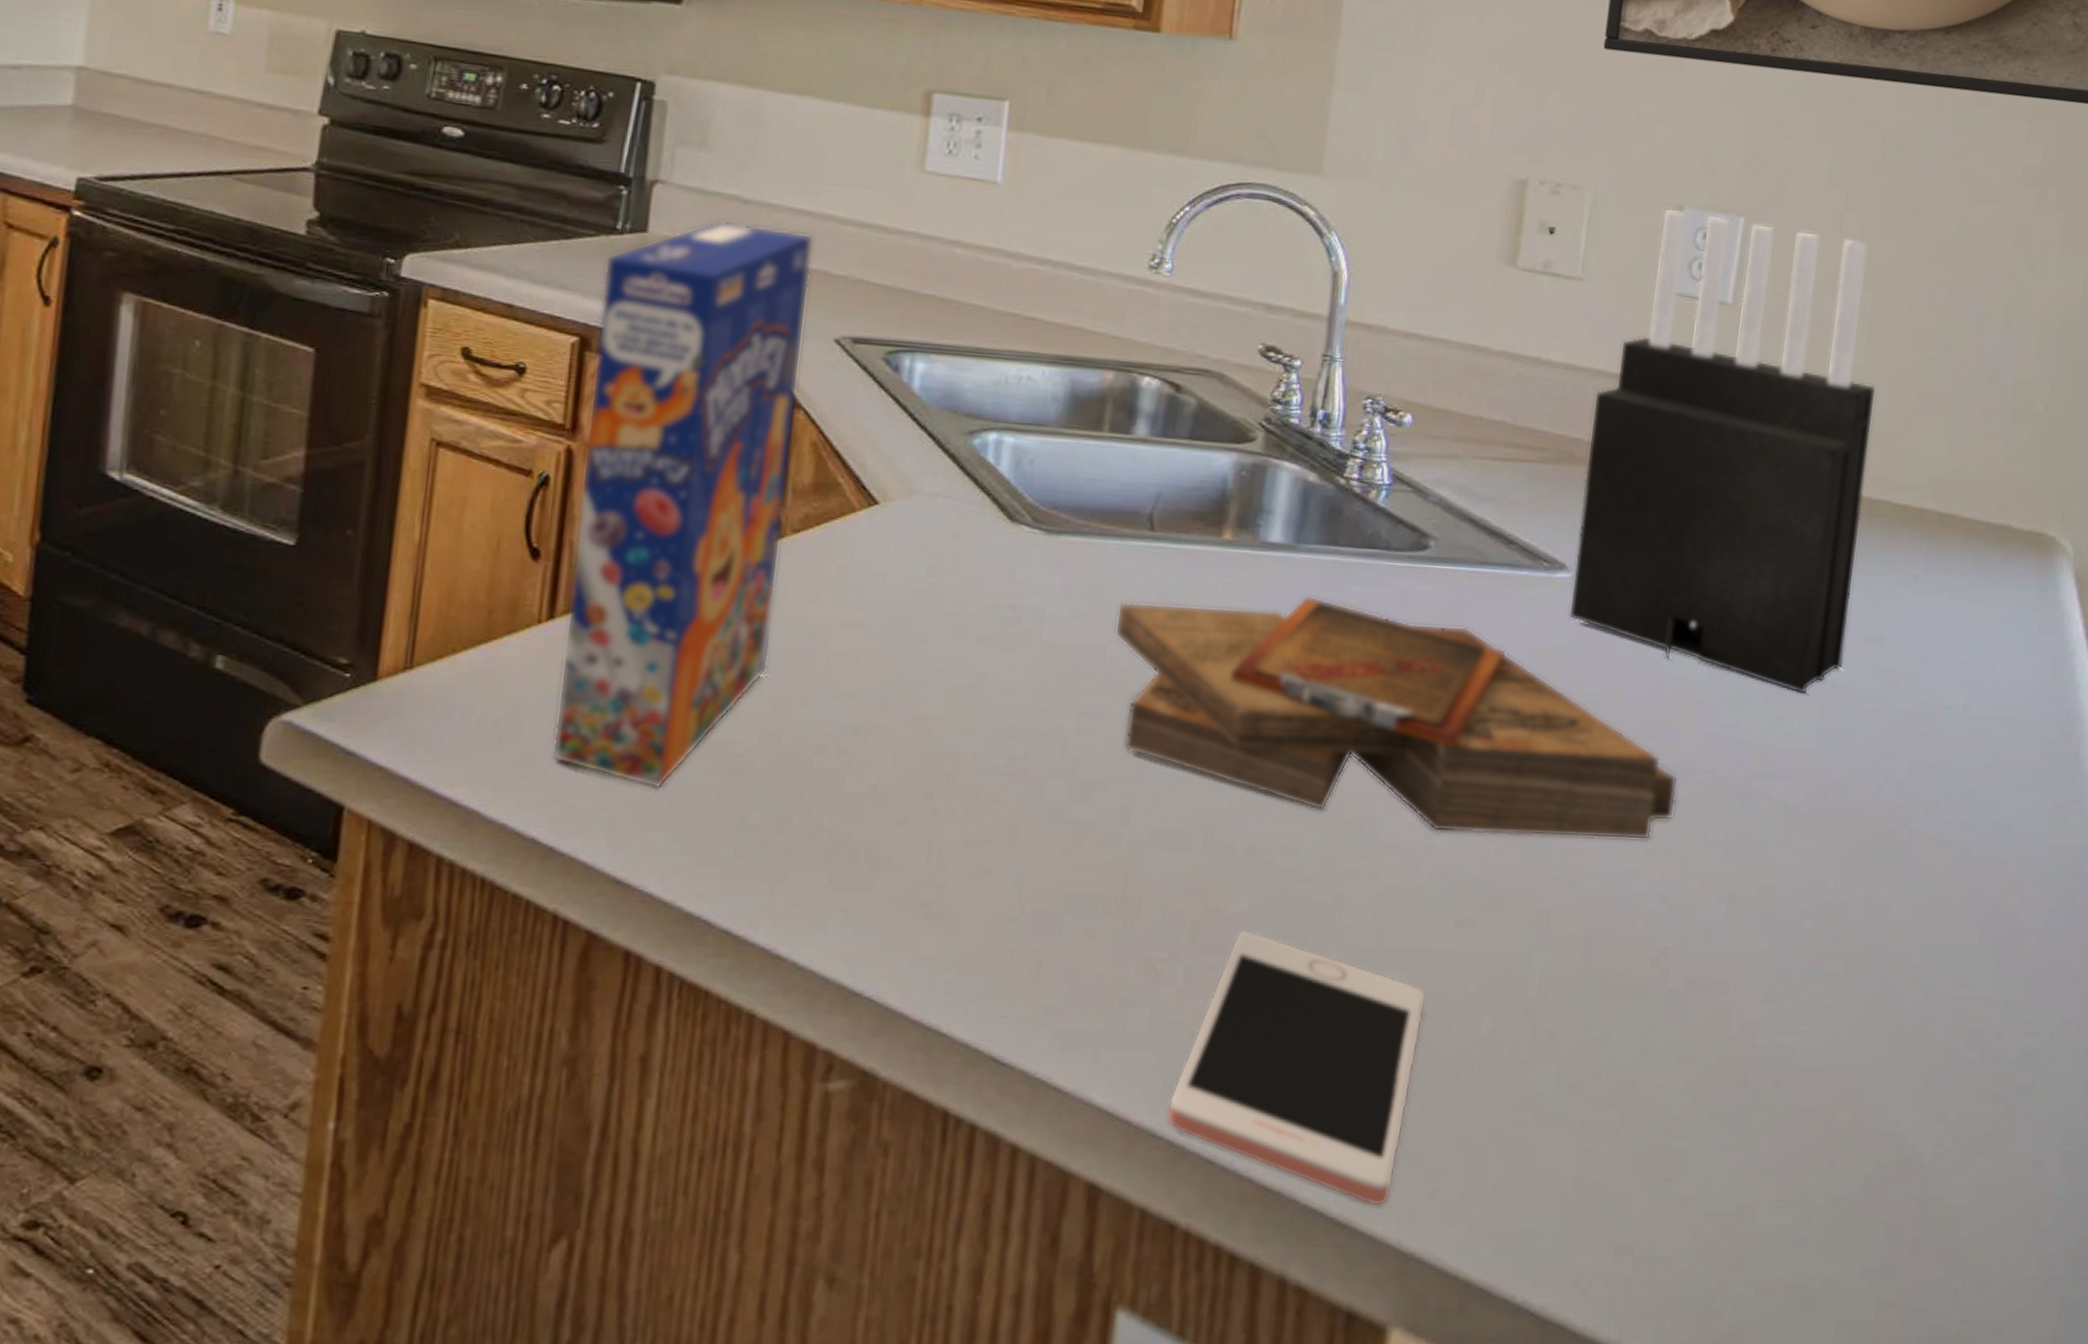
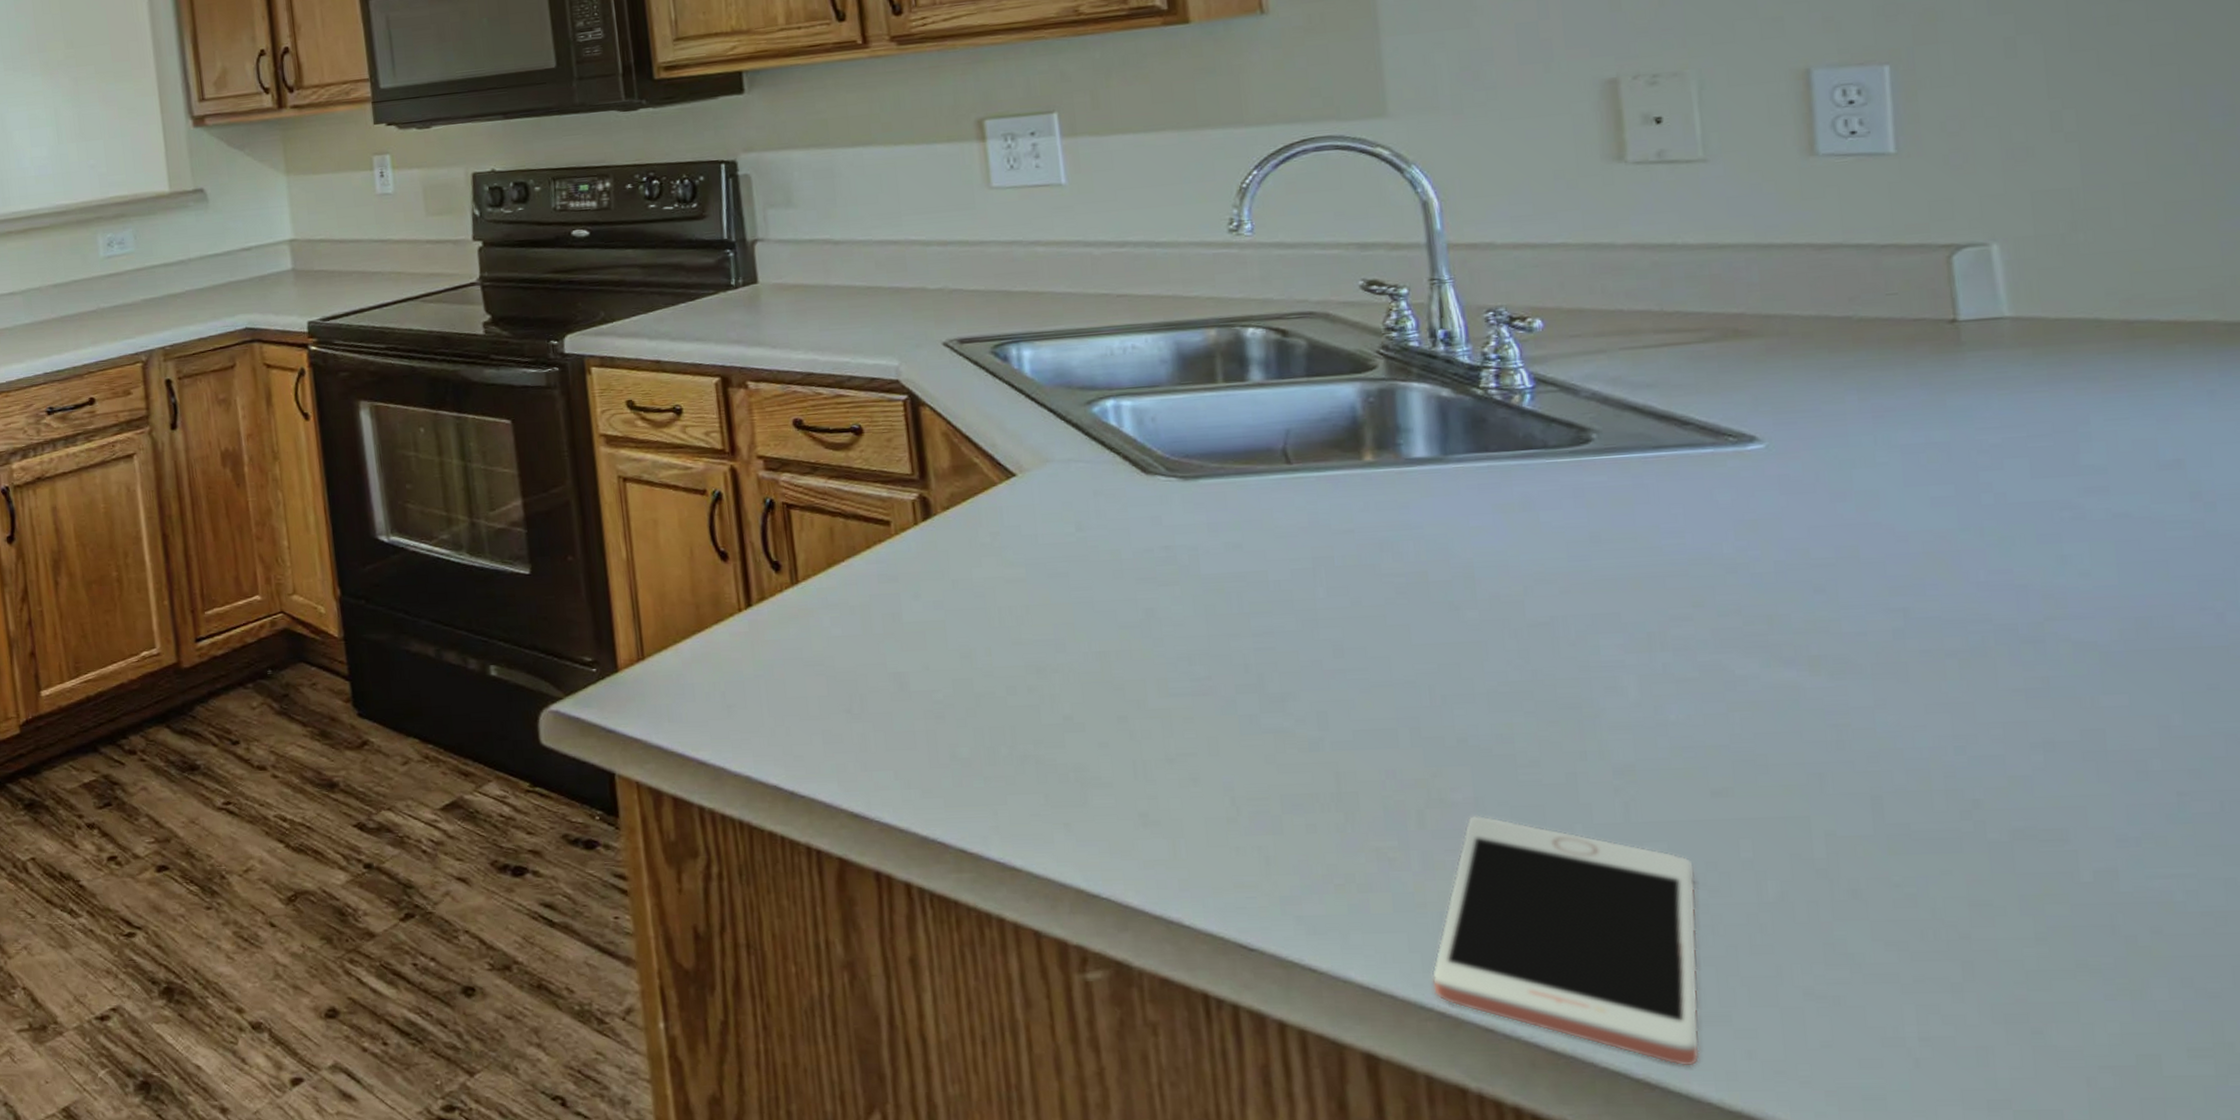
cereal box: present [553,219,814,790] -> none [728,259,947,737]
clipboard: present [1114,595,1678,841] -> none [1270,501,1952,708]
knife block: present [1568,209,1877,694] -> none [1748,60,2135,530]

